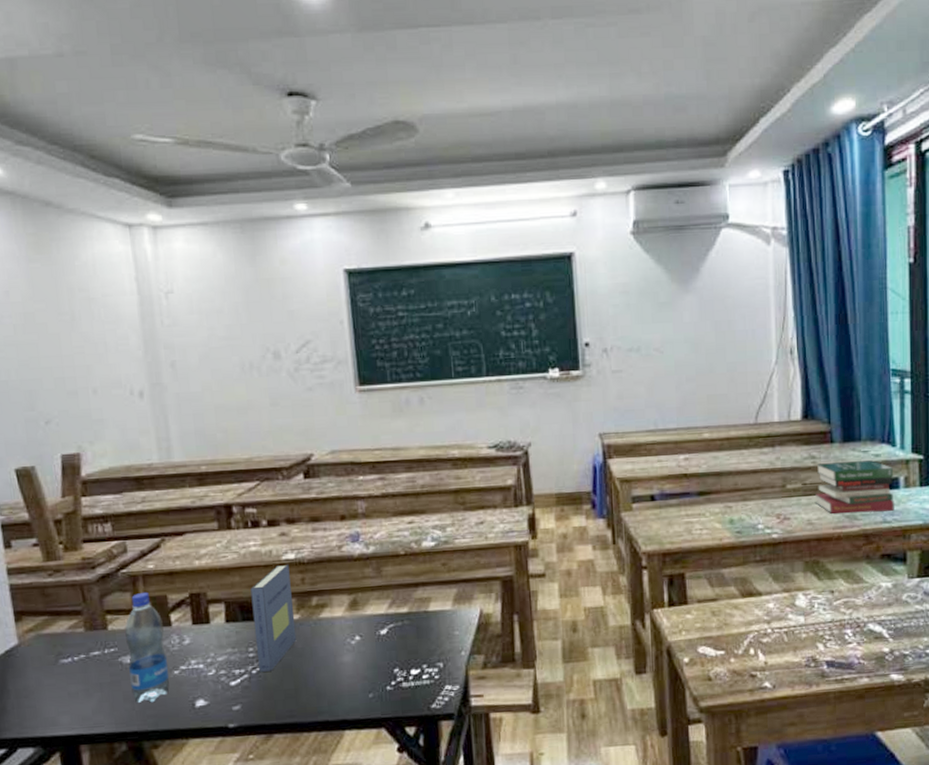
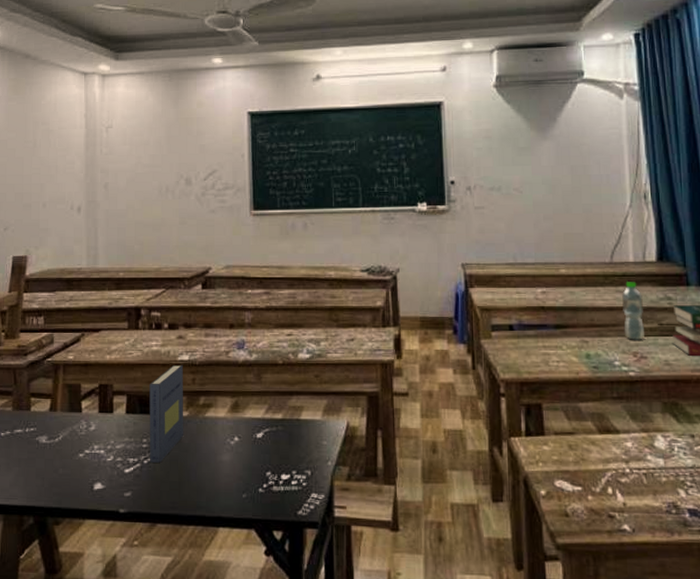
bottle: present [125,591,170,704] -> none [43,379,76,482]
water bottle: none [765,442,789,502] -> present [621,282,646,340]

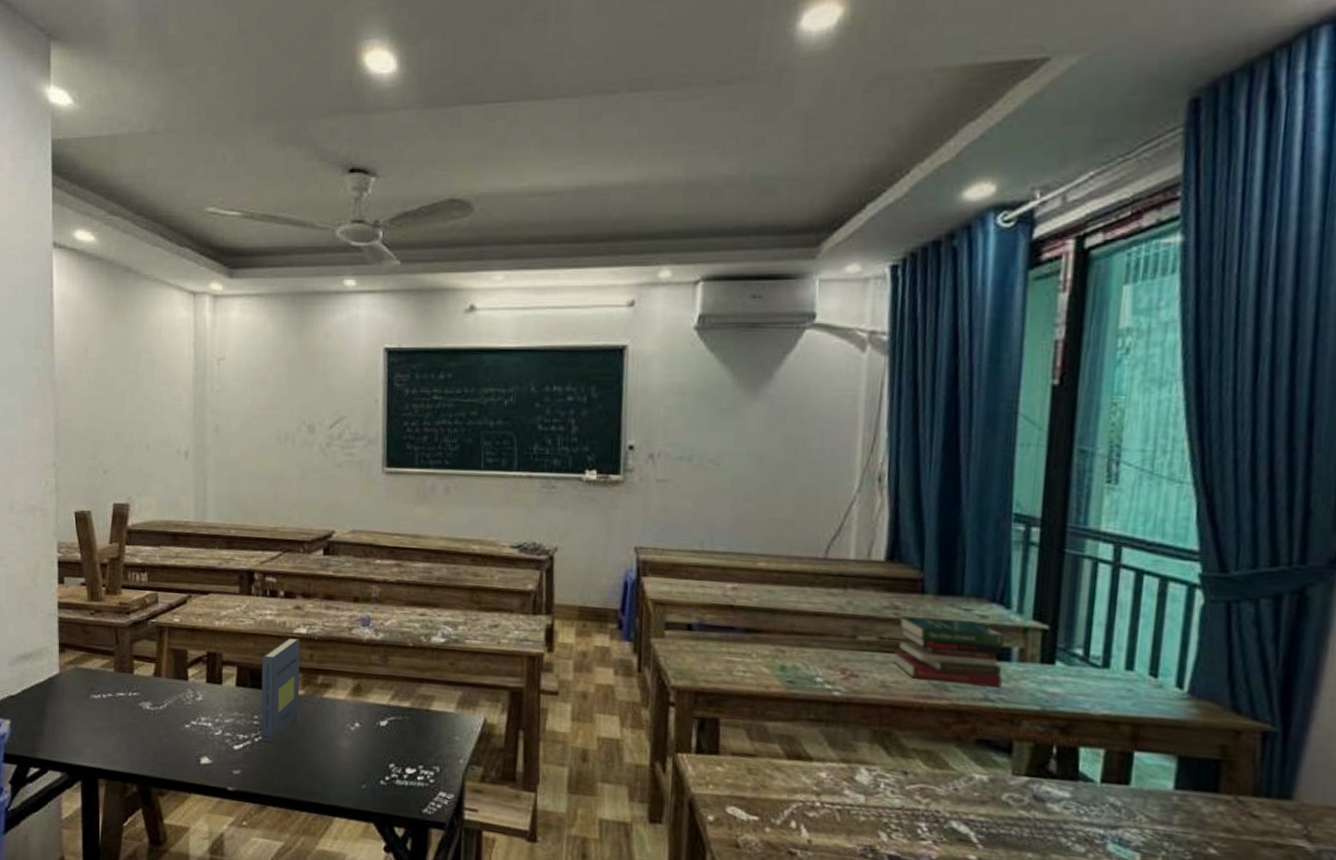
water bottle: present [621,282,646,340] -> none [832,583,862,655]

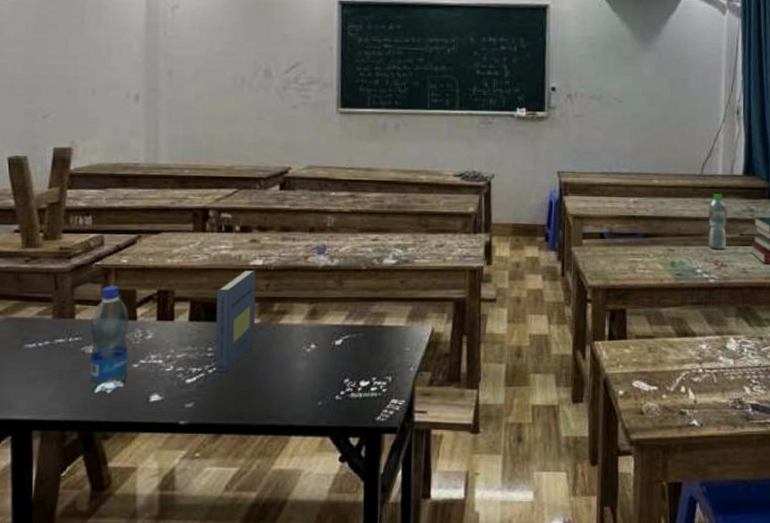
bottle: none [147,643,181,751] -> present [90,285,129,394]
water bottle: none [832,583,862,655] -> present [707,193,728,249]

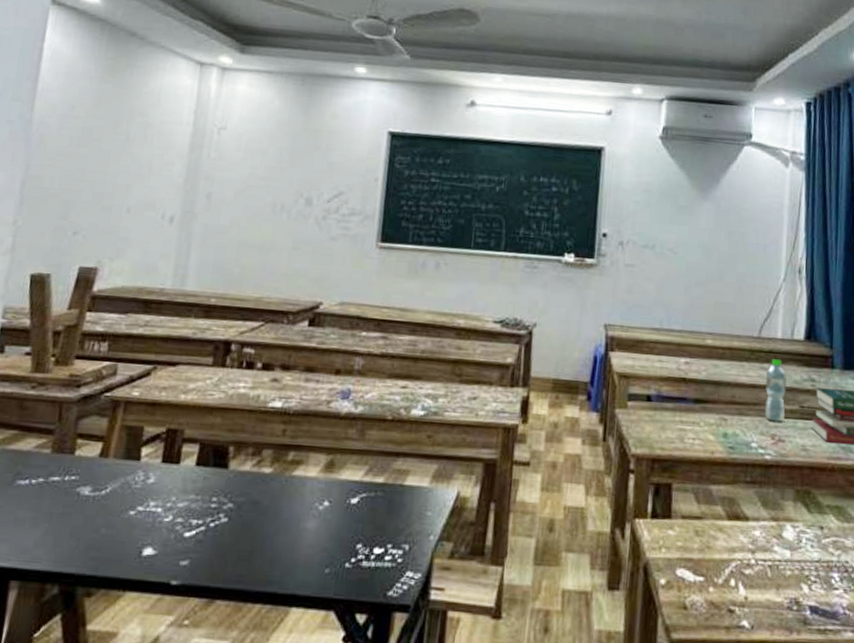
bottle: present [90,285,129,394] -> none [80,419,133,544]
book: present [215,269,256,373] -> none [217,412,274,528]

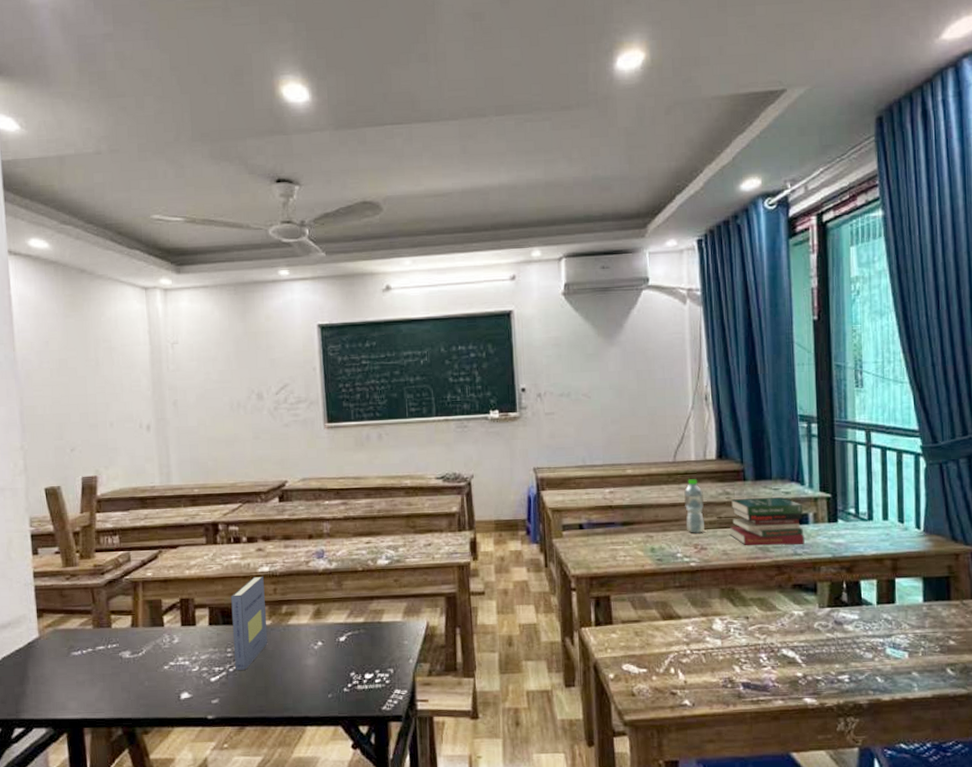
book: none [217,412,274,528] -> present [231,576,268,671]

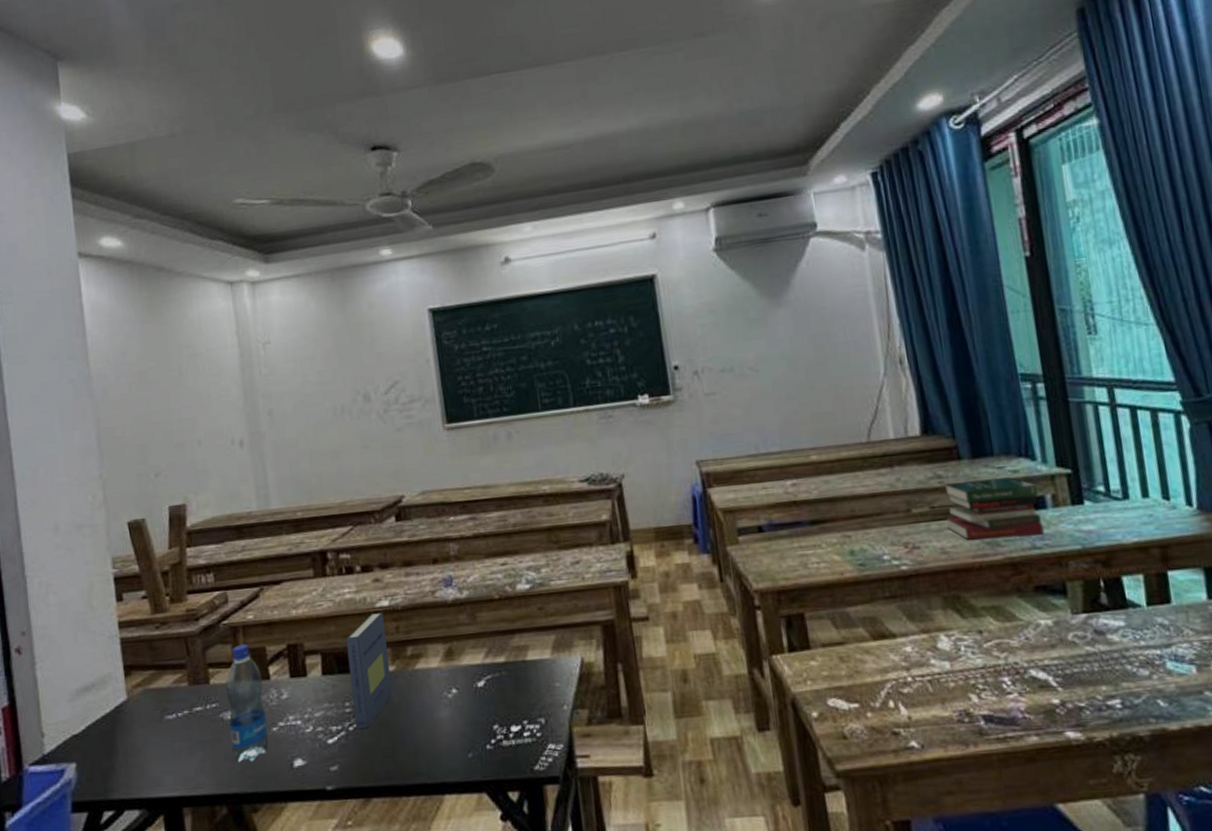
bottle: none [125,596,160,694] -> present [226,643,268,763]
water bottle: present [683,479,706,533] -> none [884,461,916,529]

